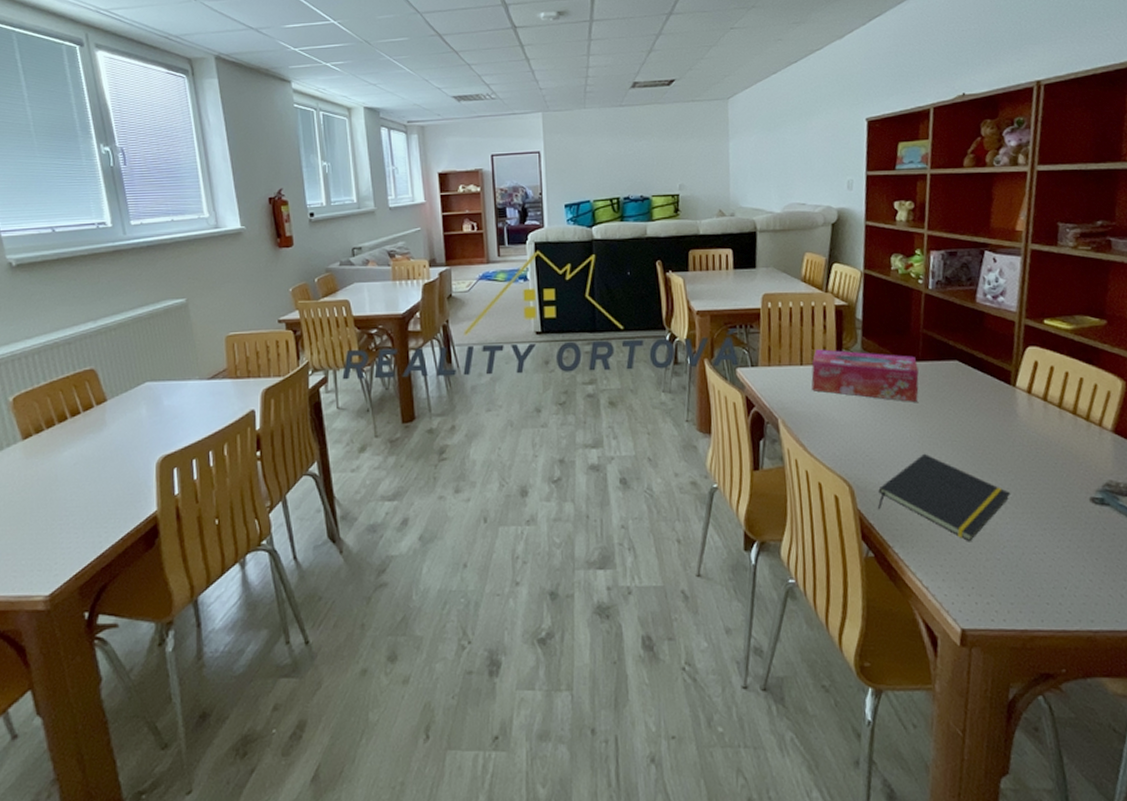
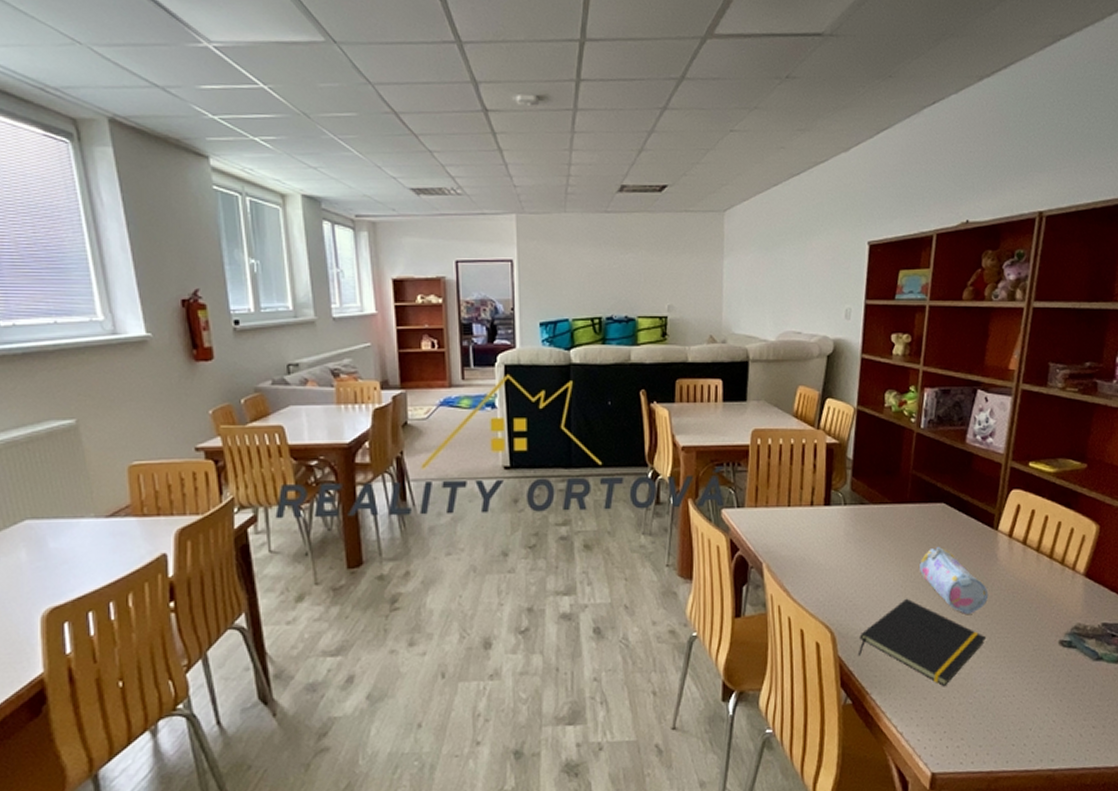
tissue box: present [811,349,919,402] -> none [798,490,906,546]
pencil case: none [936,403,1011,470] -> present [920,547,989,614]

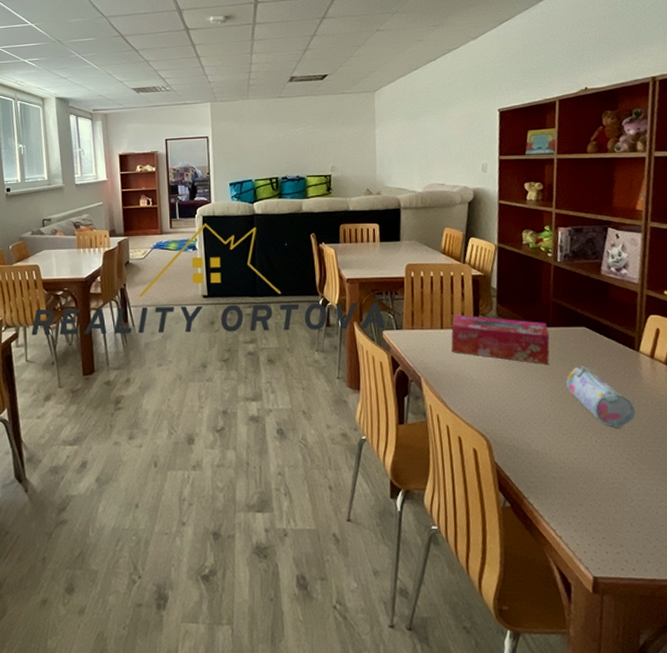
tissue box: none [798,490,906,546] -> present [451,315,550,364]
notepad: present [857,598,986,687] -> none [513,411,637,495]

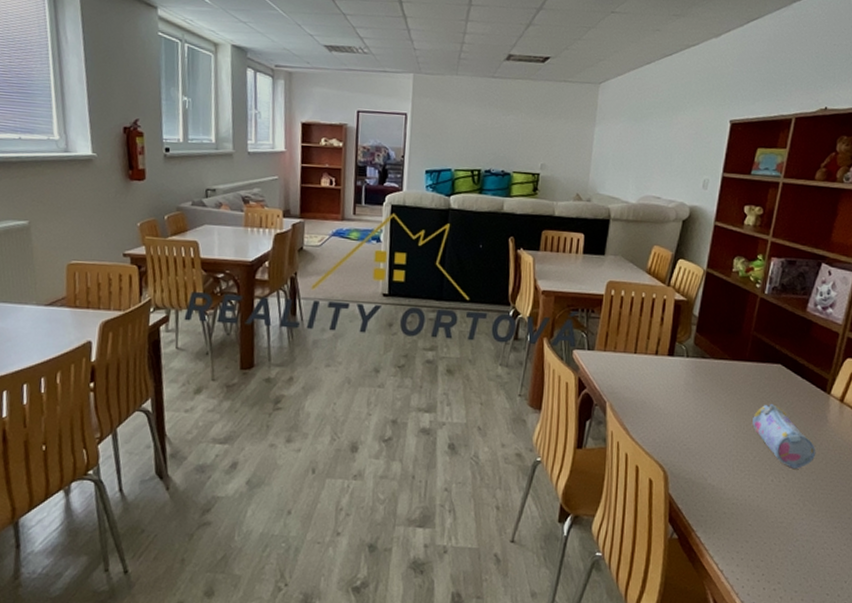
tissue box: present [451,315,550,364] -> none [642,340,744,399]

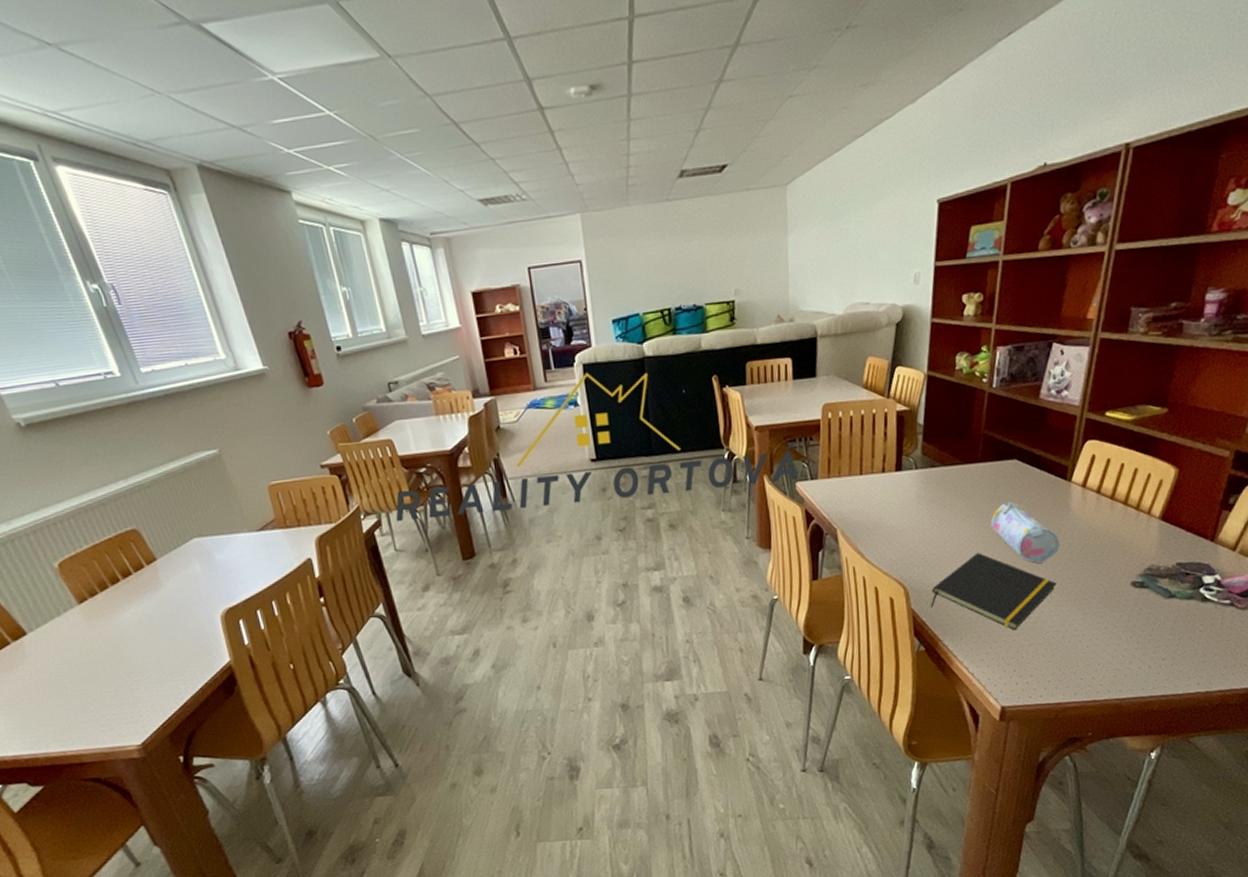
notepad: none [687,448,810,533] -> present [930,552,1056,631]

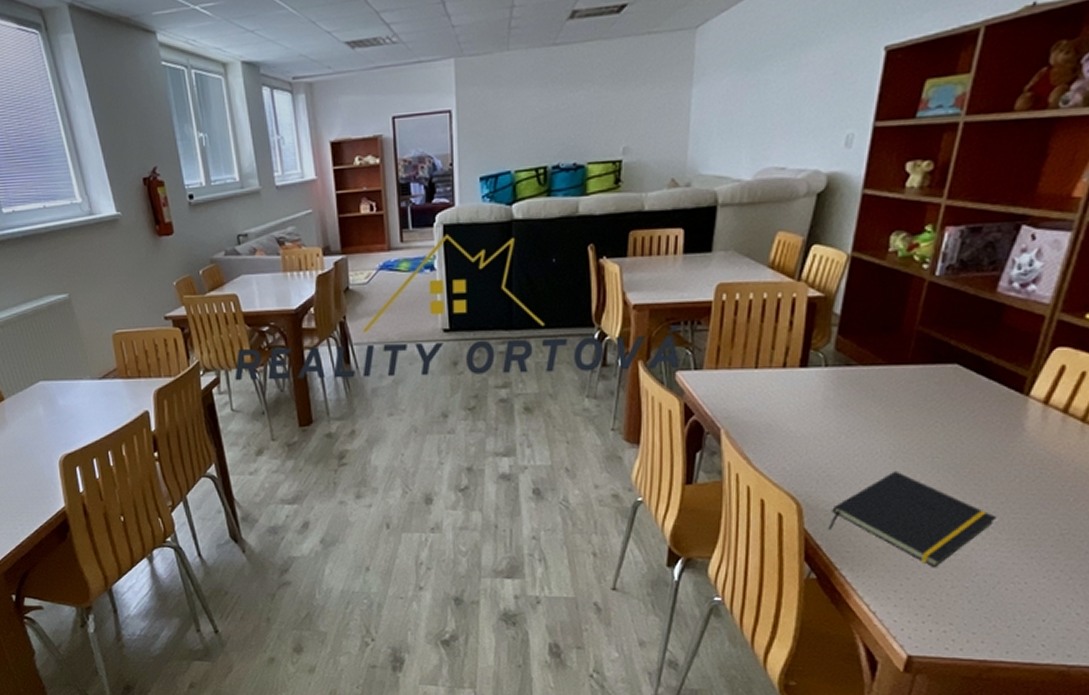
pencil case: present [991,502,1060,563] -> none [916,414,1007,491]

